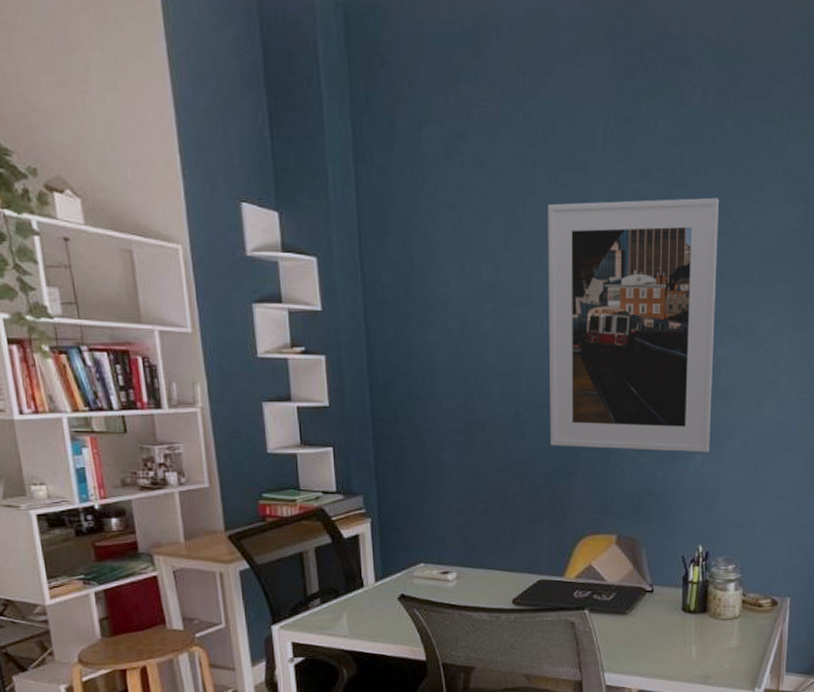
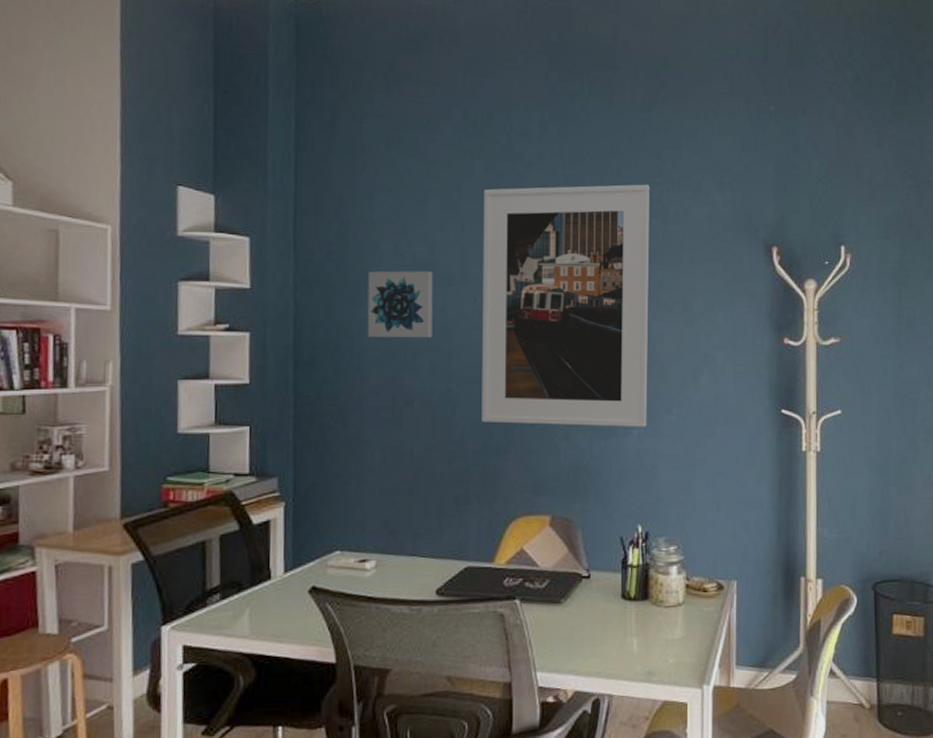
wall art: none [435,292,501,362] -> present [367,270,433,338]

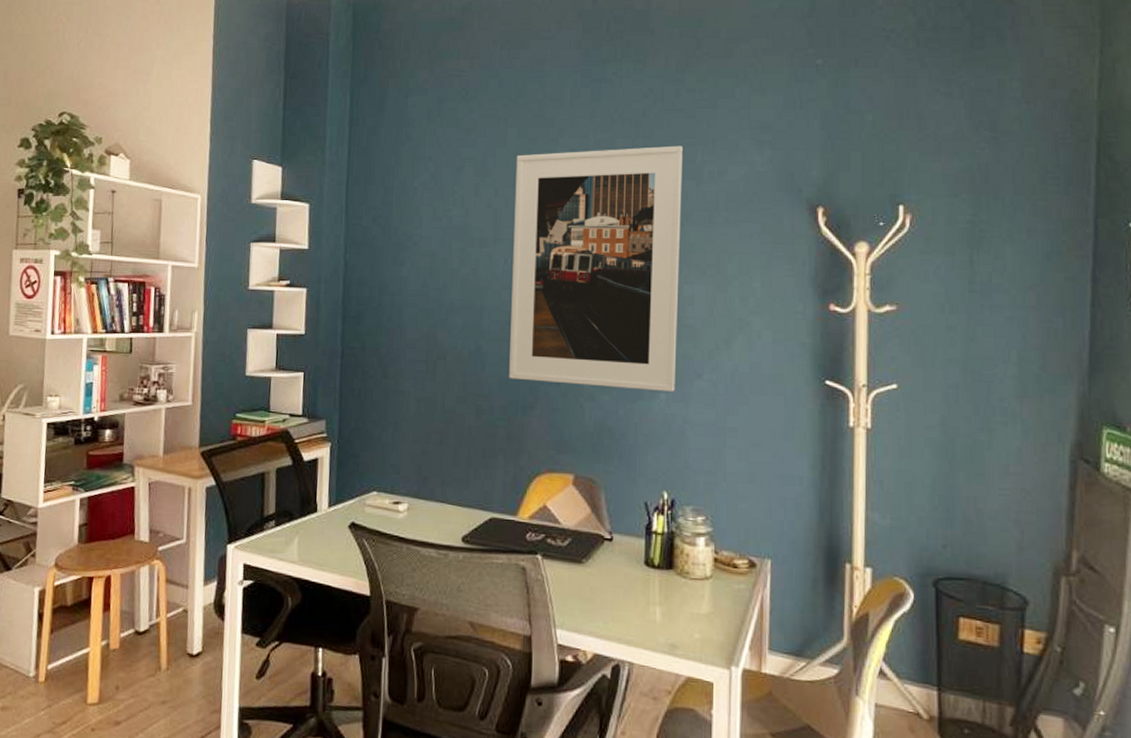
wall art: present [367,270,433,338] -> none [406,233,467,296]

